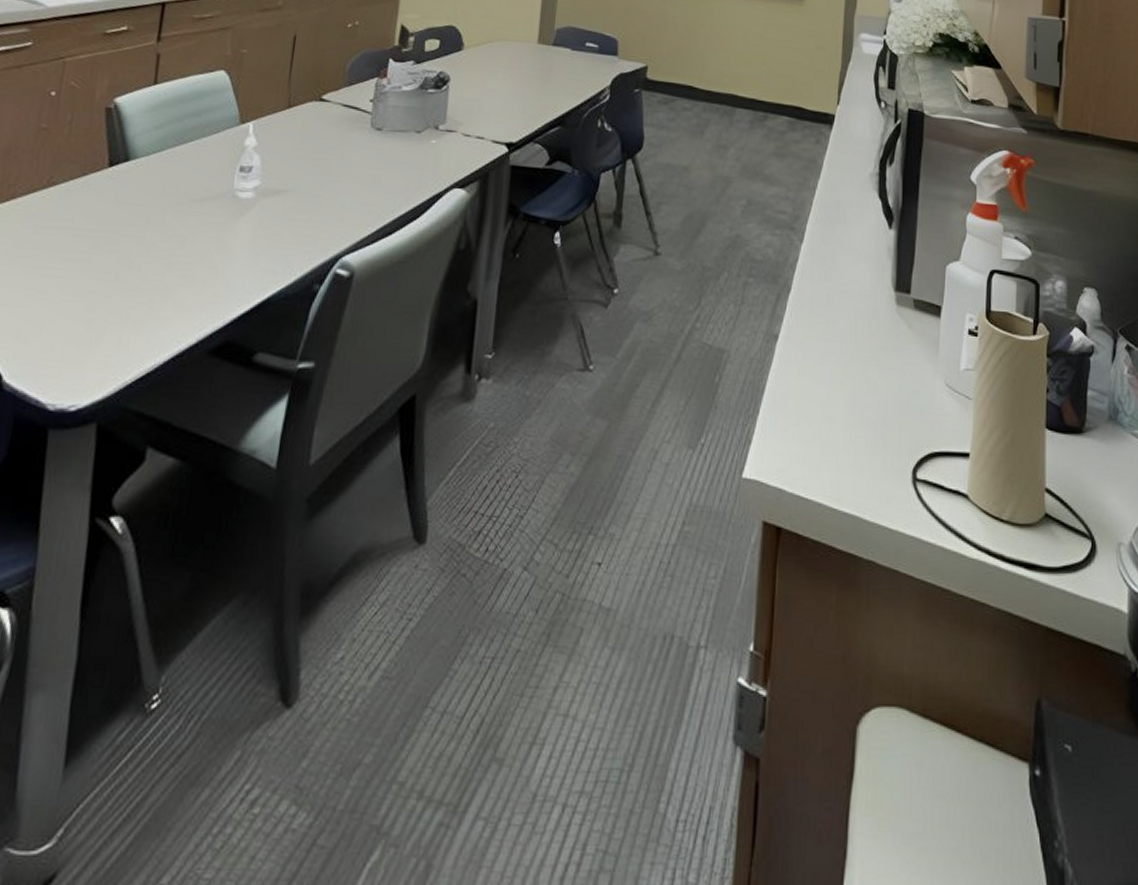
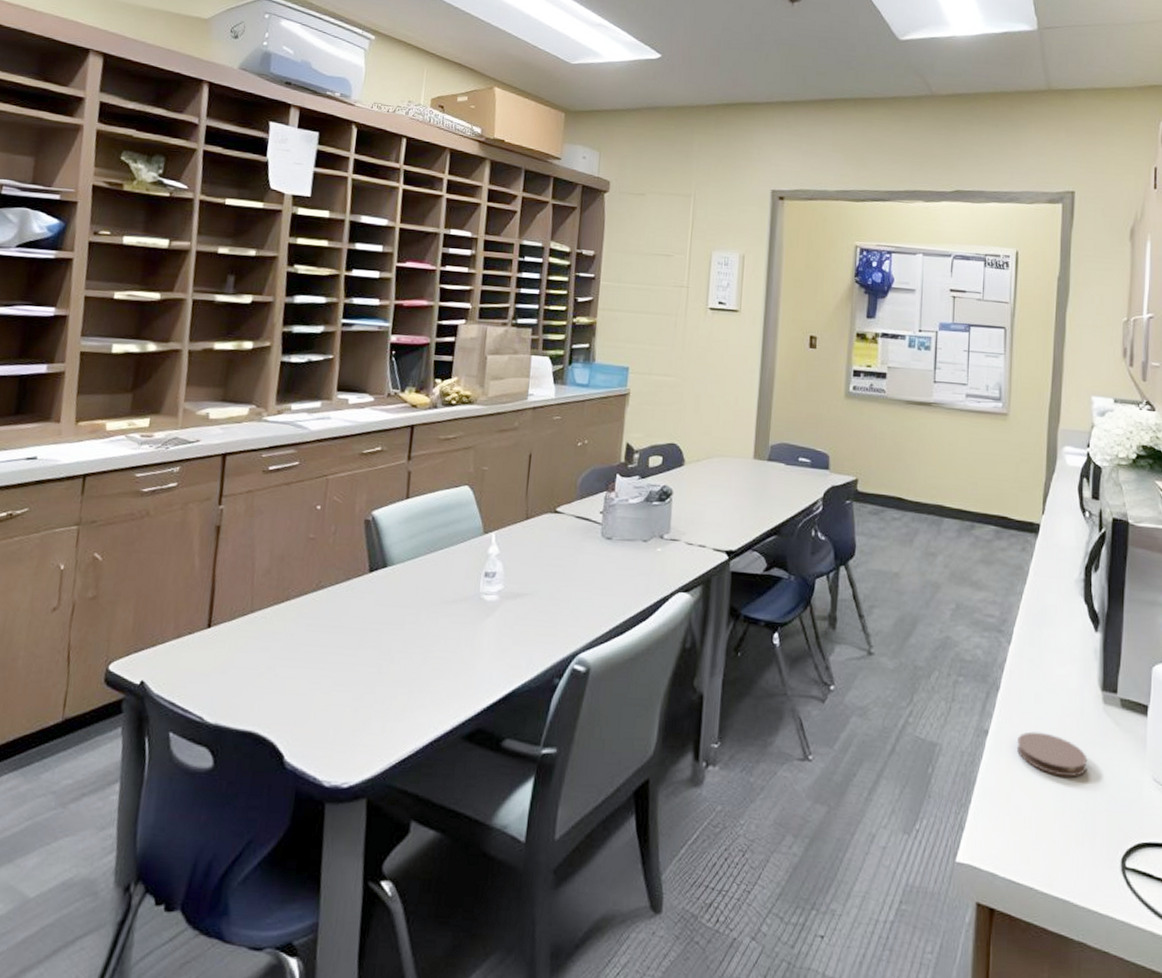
coaster: none [808,335,880,384] -> present [1017,731,1088,777]

